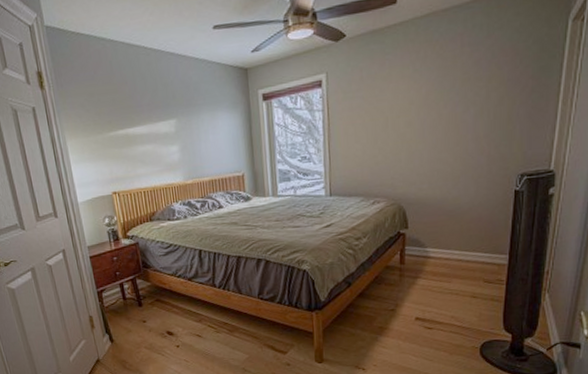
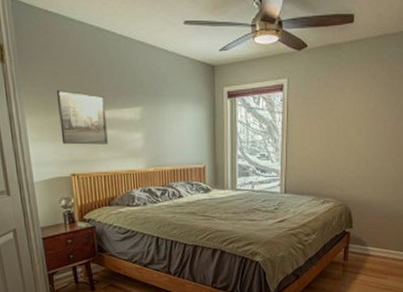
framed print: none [93,109,146,163] -> present [56,90,108,145]

